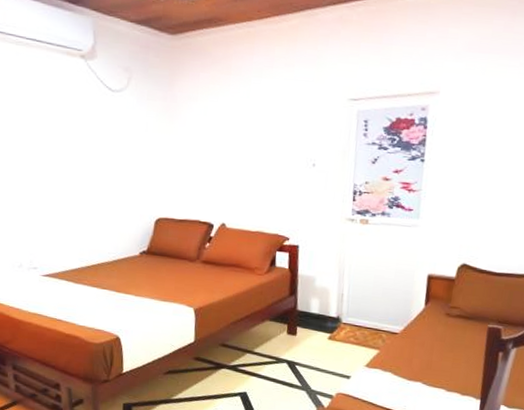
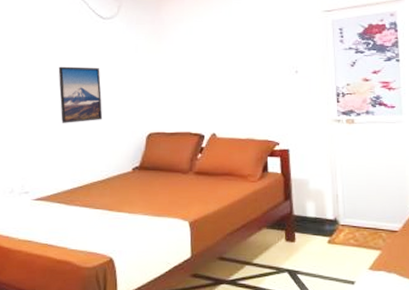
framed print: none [64,141,111,202] -> present [58,66,103,123]

